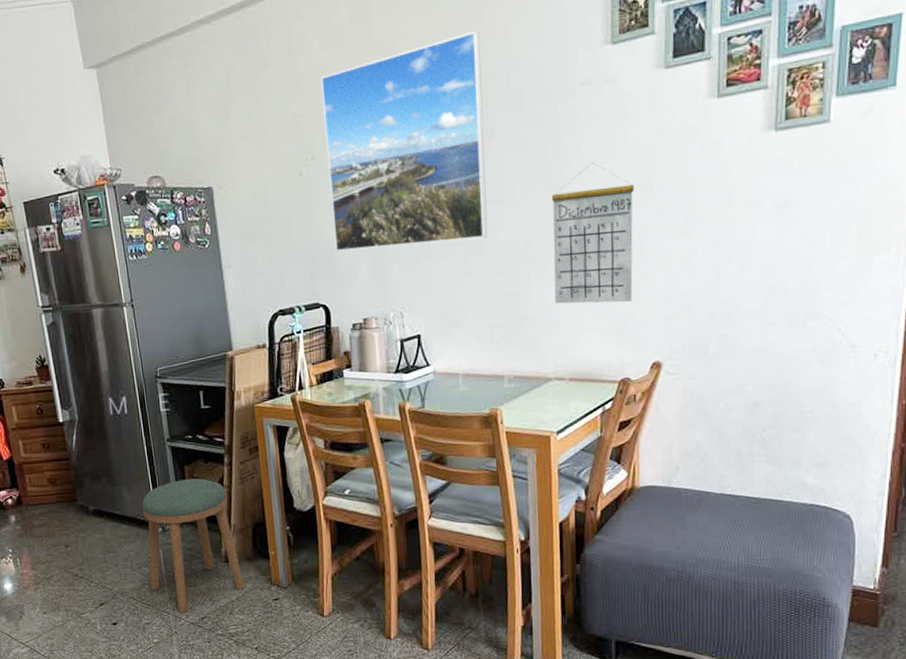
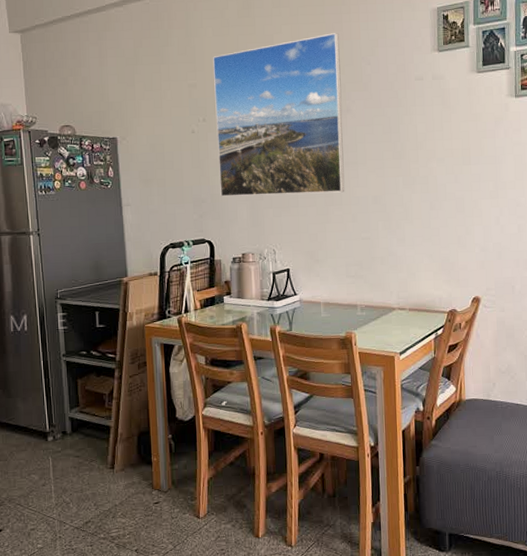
stool: present [142,478,245,612] -> none [35,391,129,518]
calendar: present [551,162,635,304] -> none [394,139,457,249]

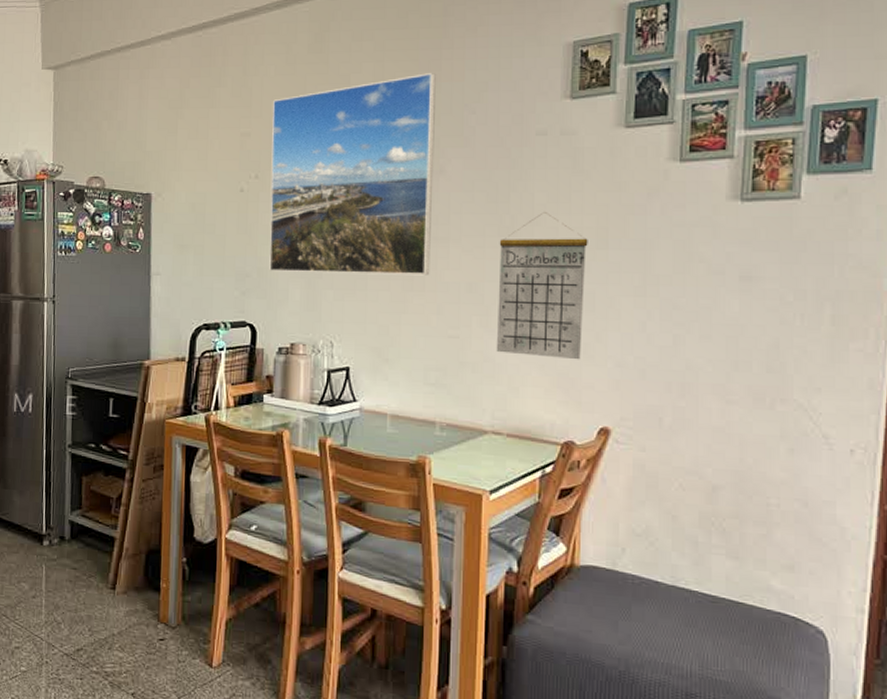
calendar: none [394,139,457,249] -> present [496,212,588,360]

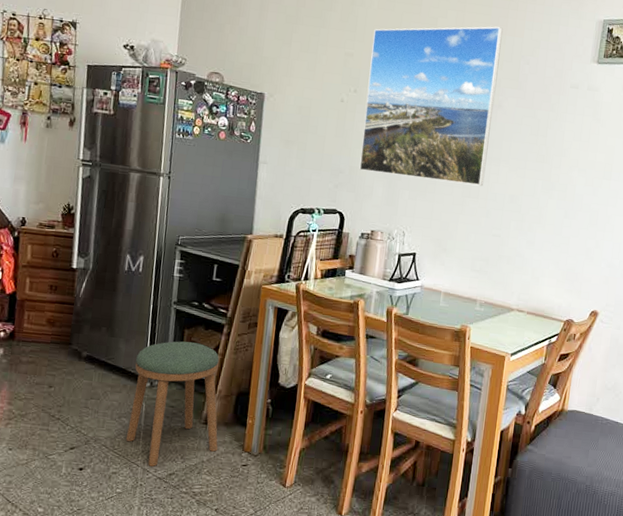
stool: none [26,490,130,641] -> present [125,341,219,467]
calendar: present [496,212,588,360] -> none [525,147,598,260]

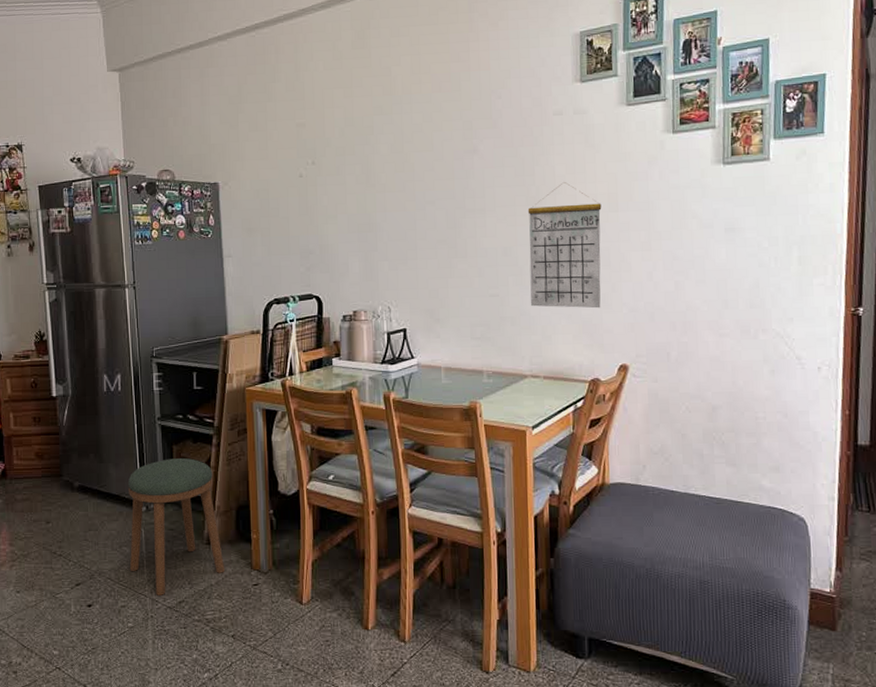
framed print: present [359,26,503,187] -> none [323,63,471,248]
calendar: none [525,147,598,260] -> present [527,182,602,309]

